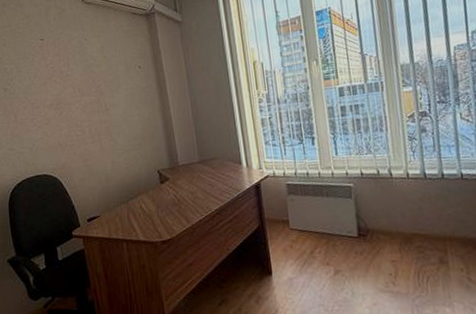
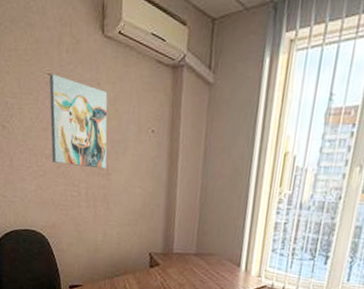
wall art: none [41,39,104,110] -> present [49,74,108,170]

